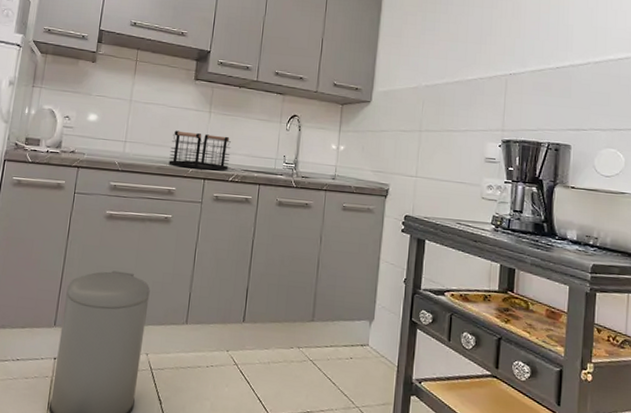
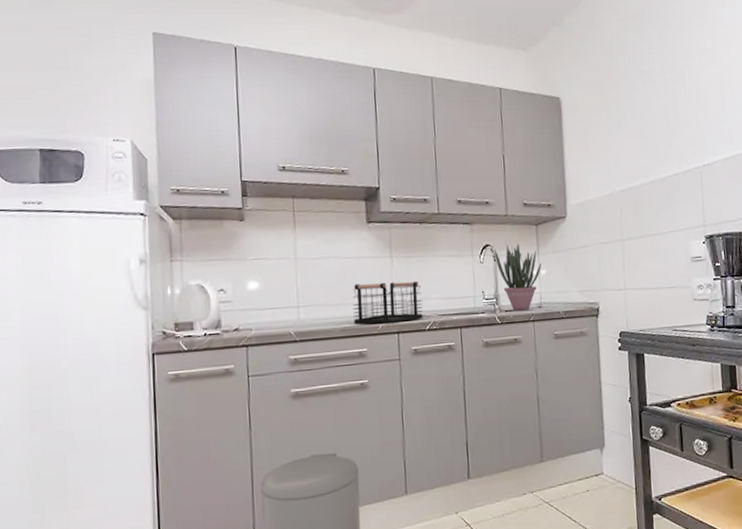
potted plant: none [300,118,342,180] -> present [493,243,542,311]

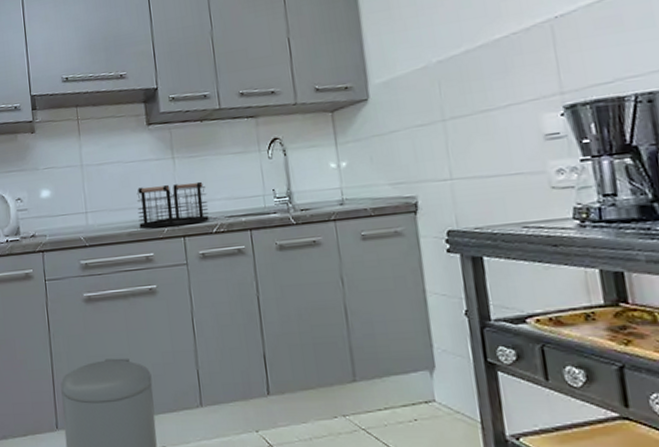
potted plant: present [493,243,542,311] -> none [283,133,342,210]

